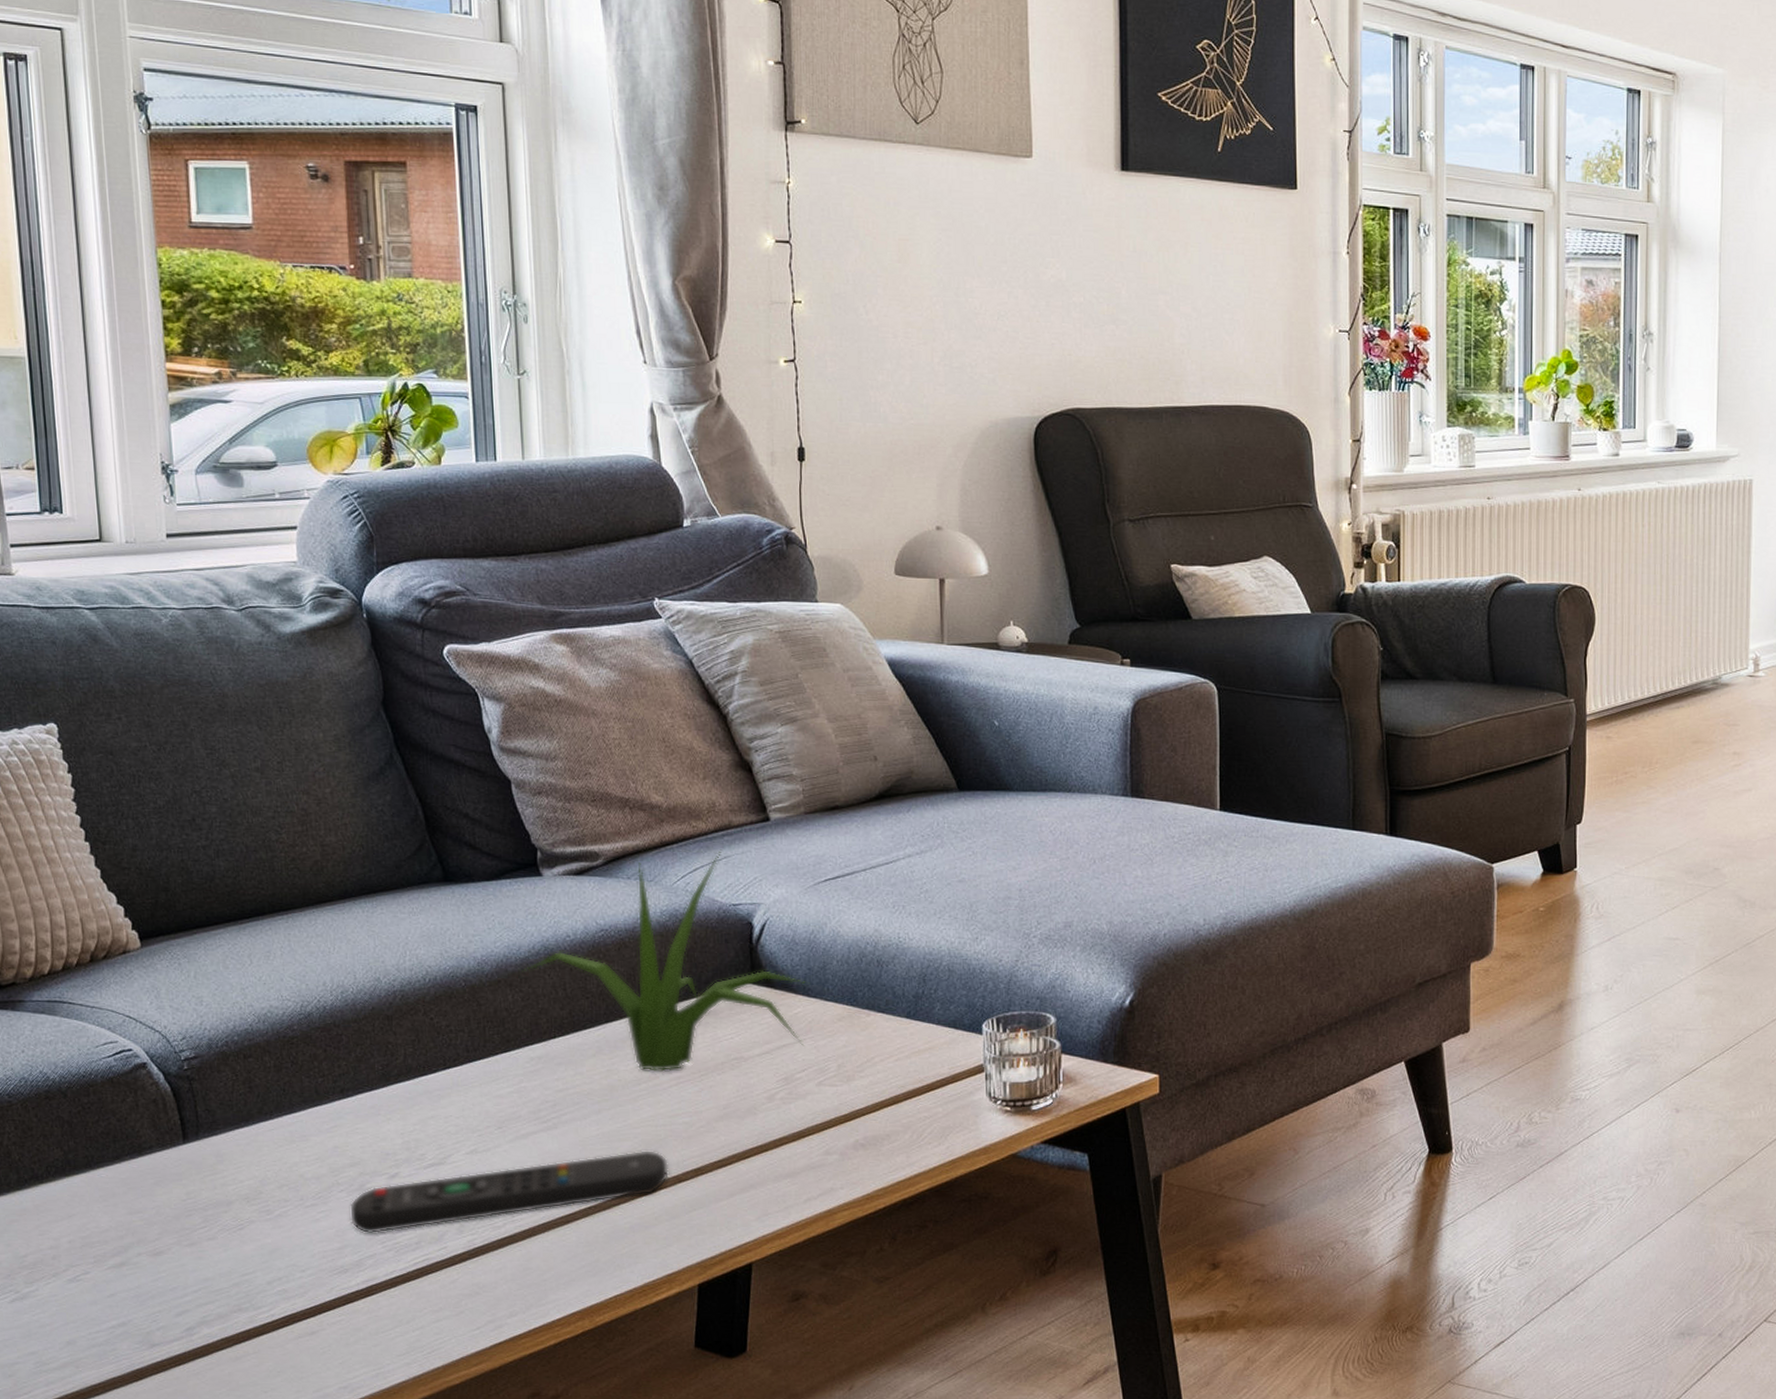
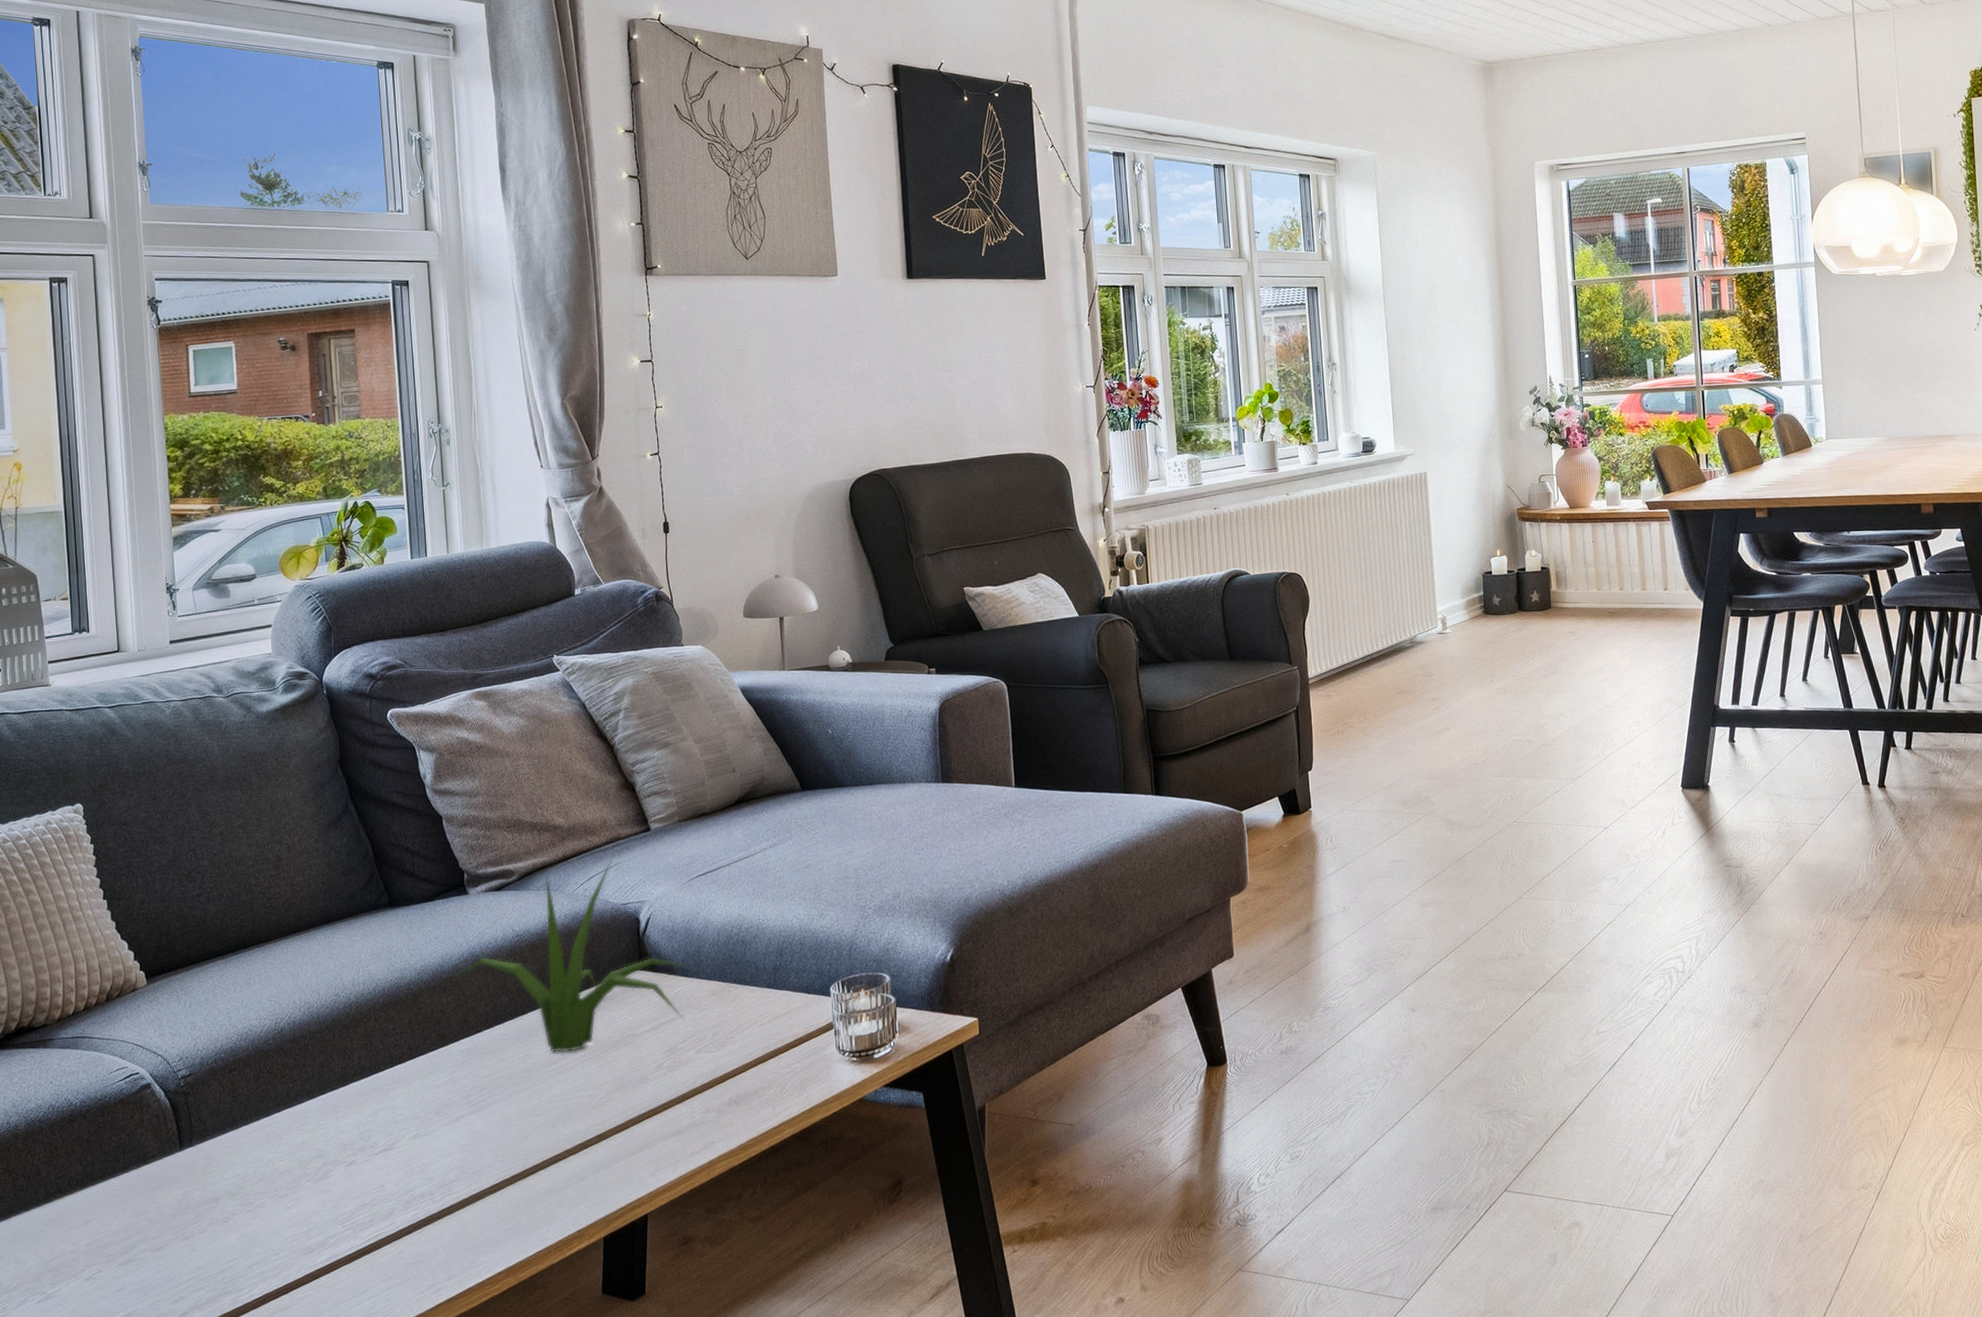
remote control: present [349,1149,669,1234] -> none [315,1121,577,1217]

